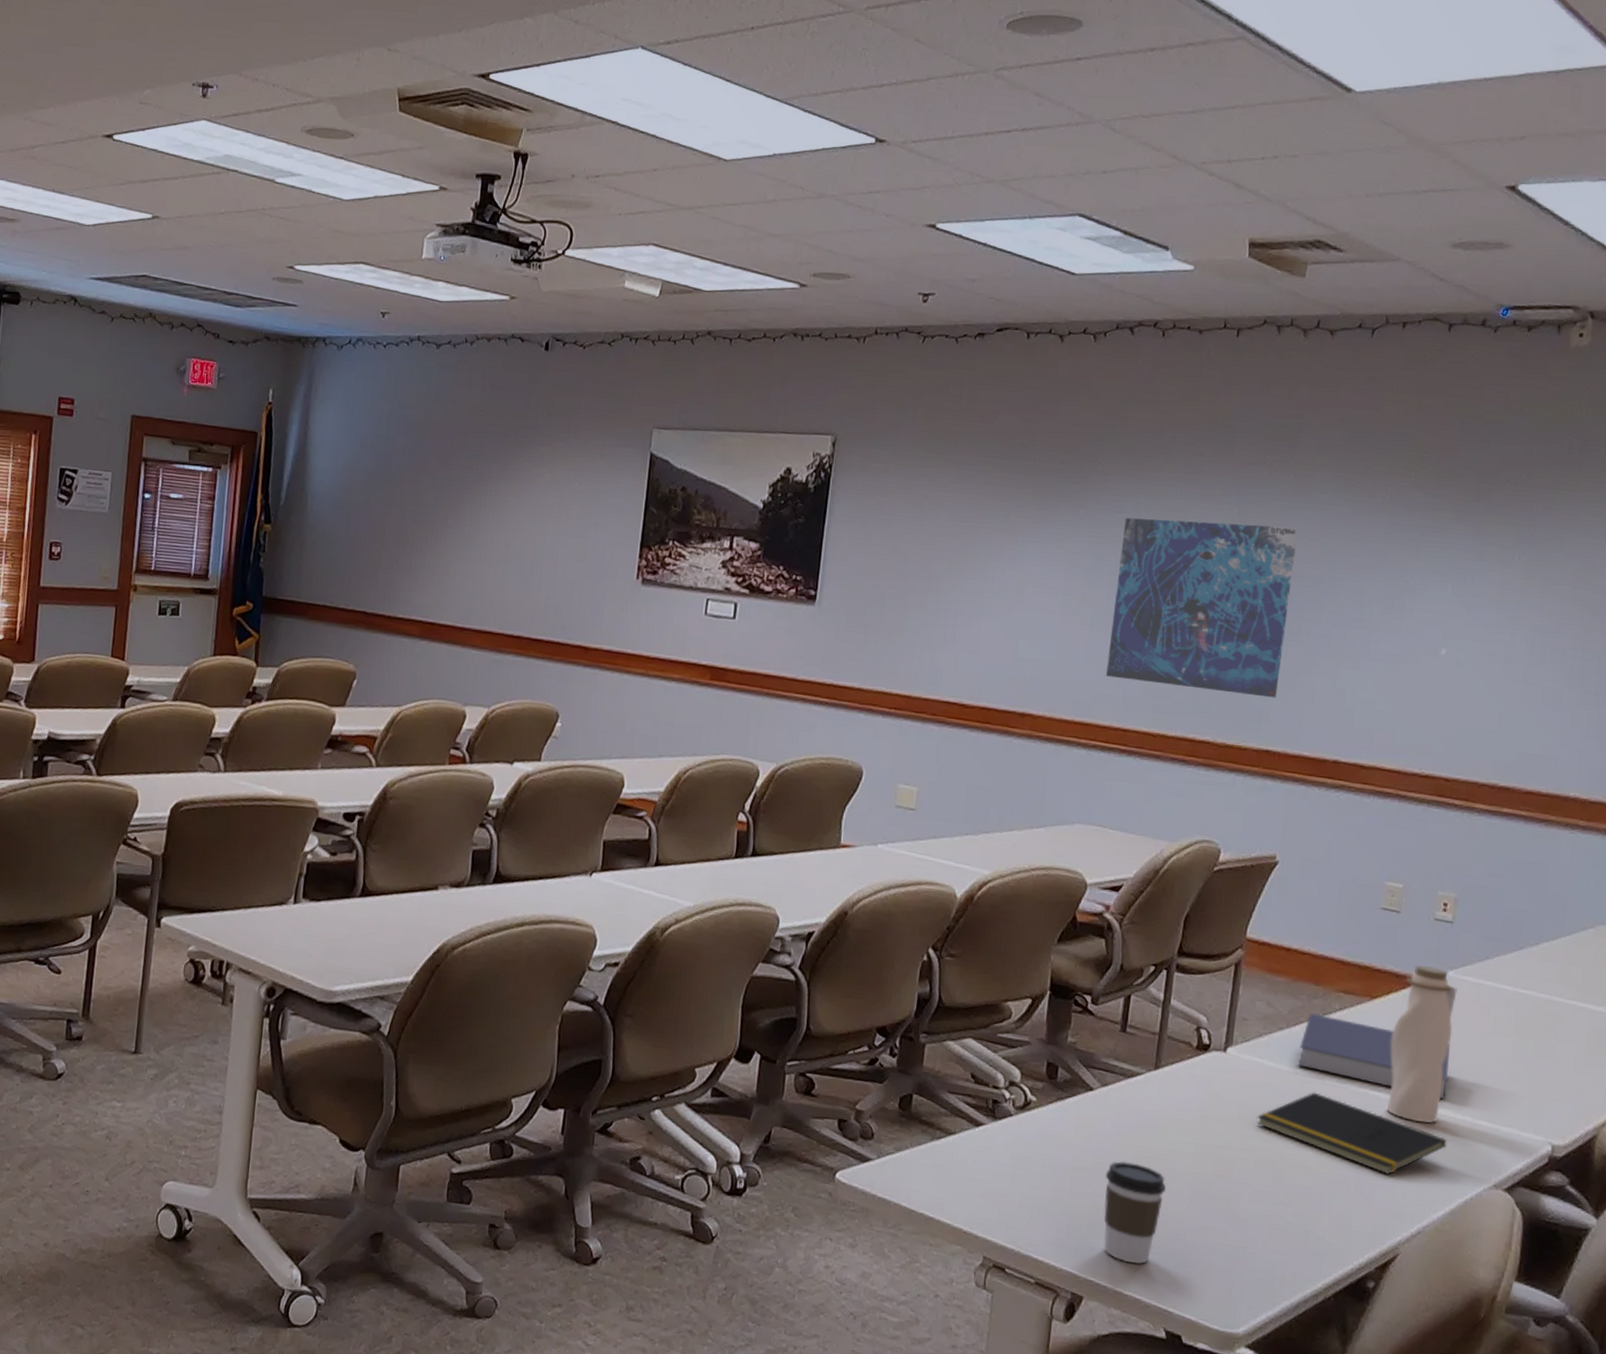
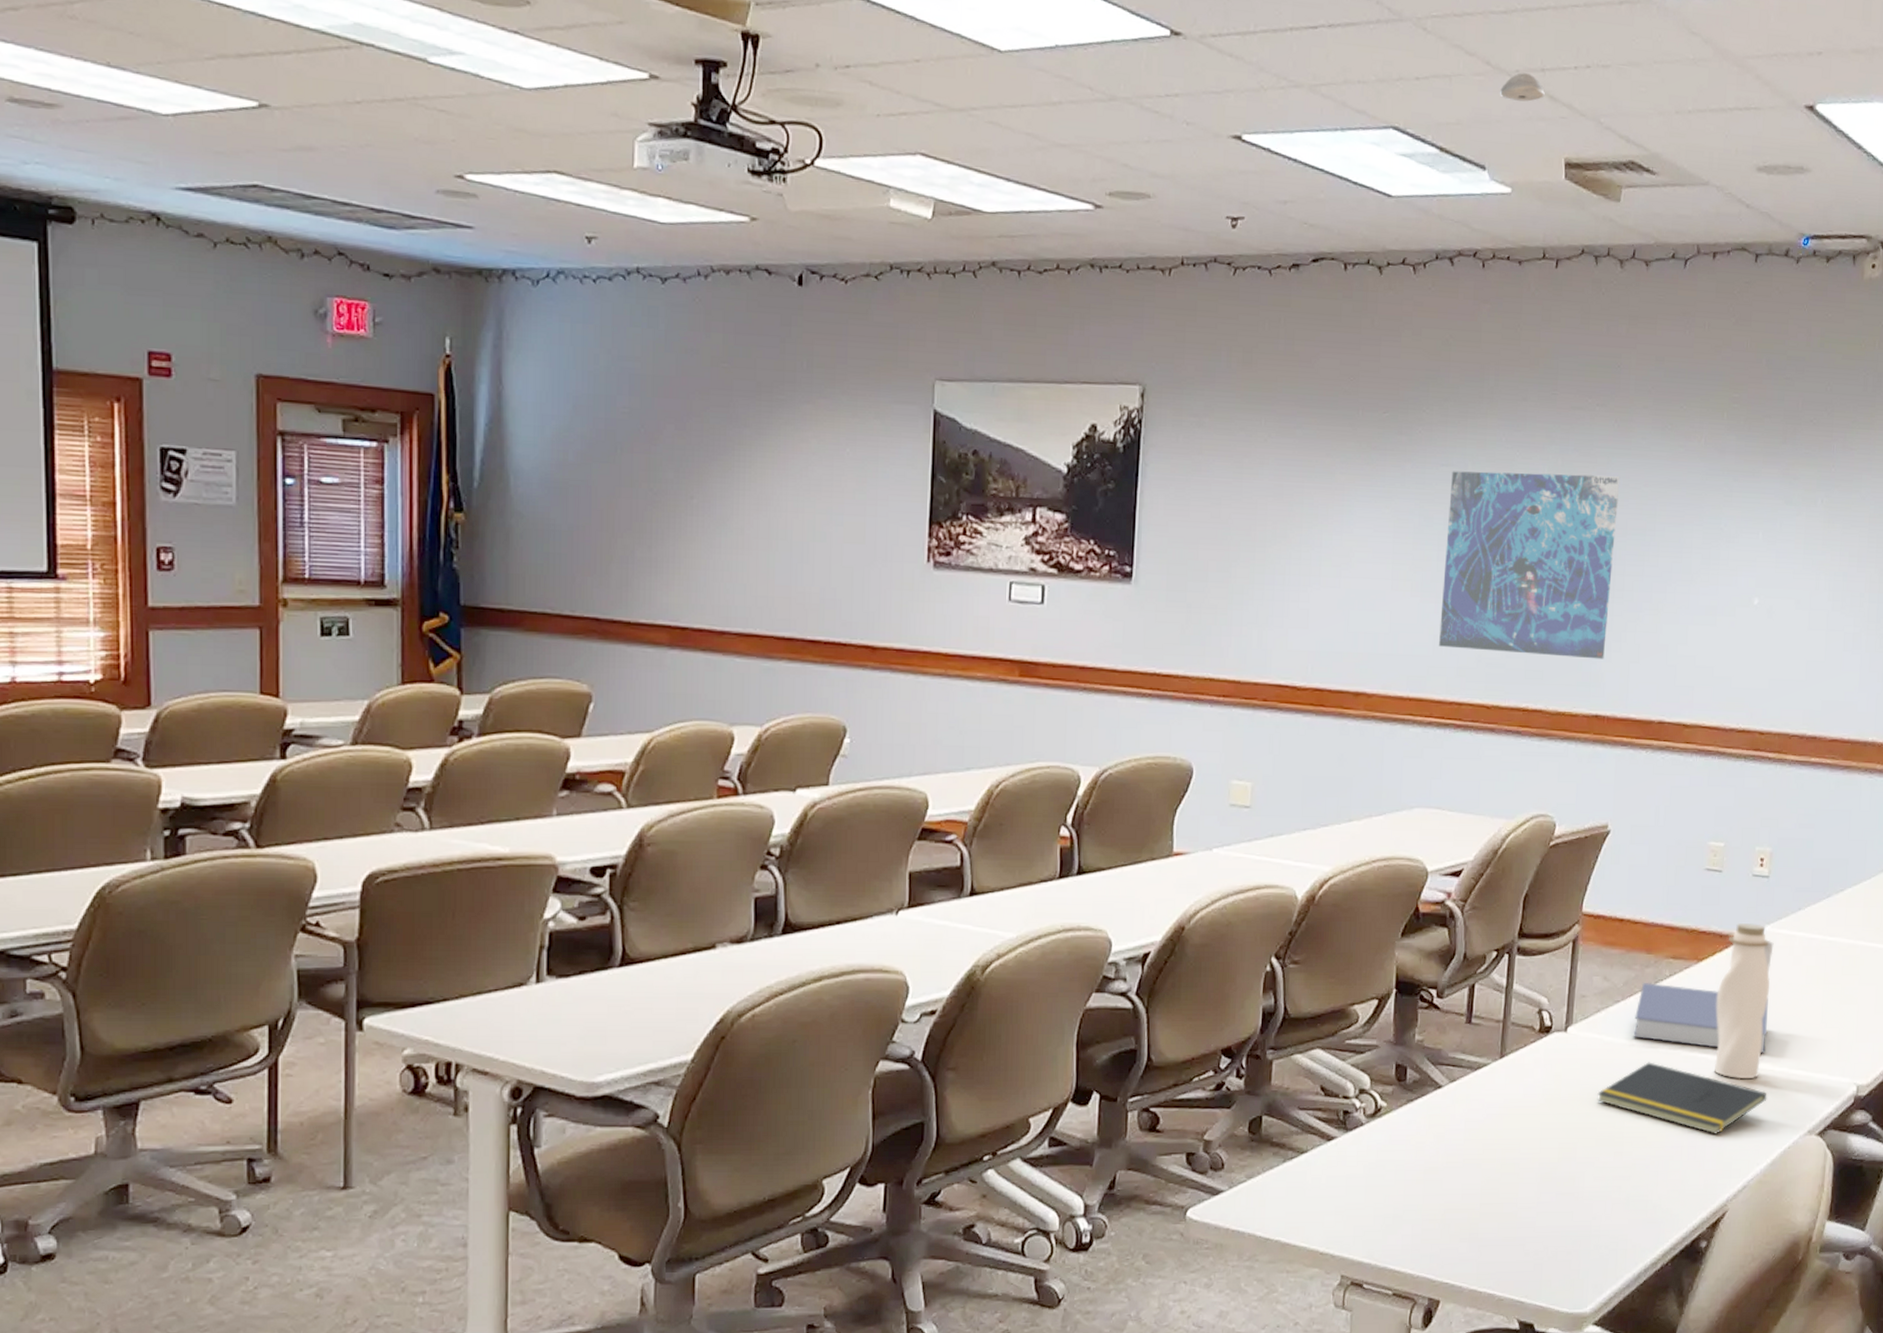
coffee cup: present [1103,1160,1166,1264] -> none [1456,1156,1514,1260]
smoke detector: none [1184,164,1231,190] -> present [1499,72,1545,102]

